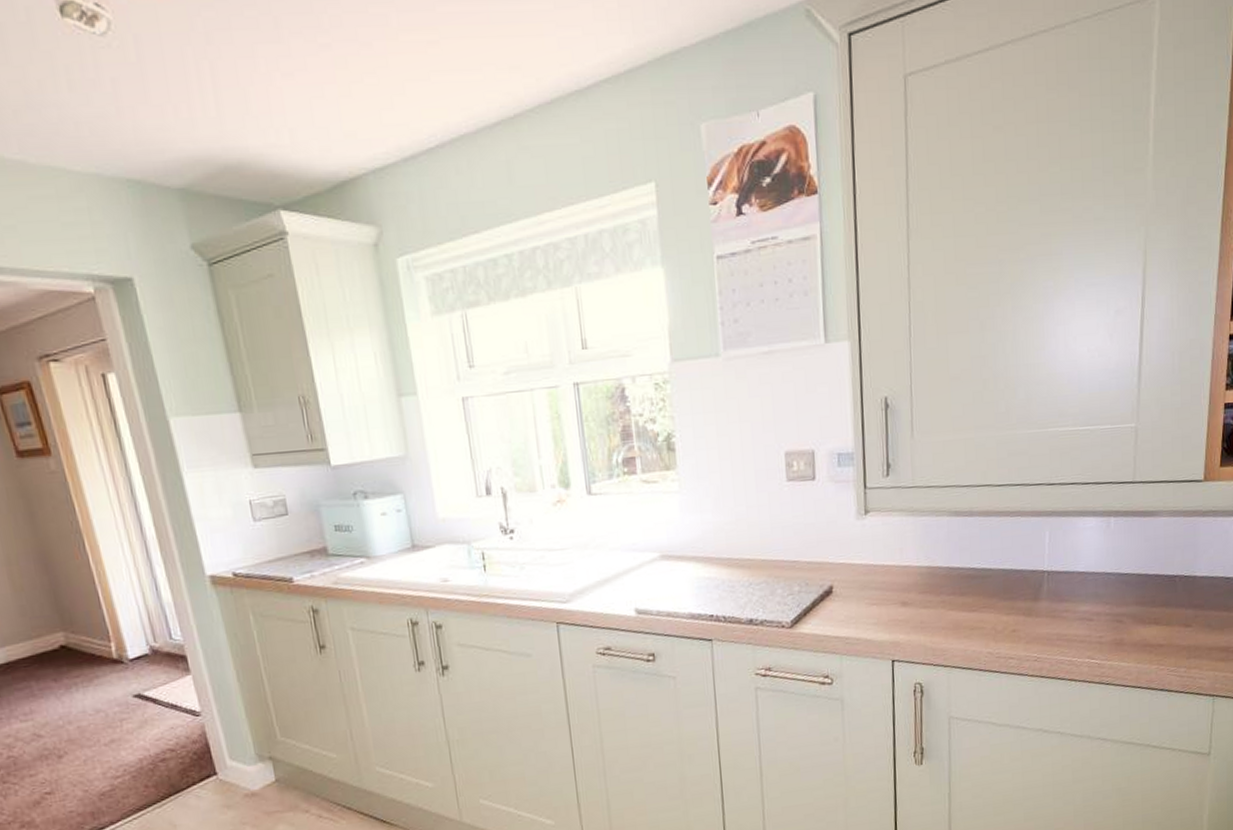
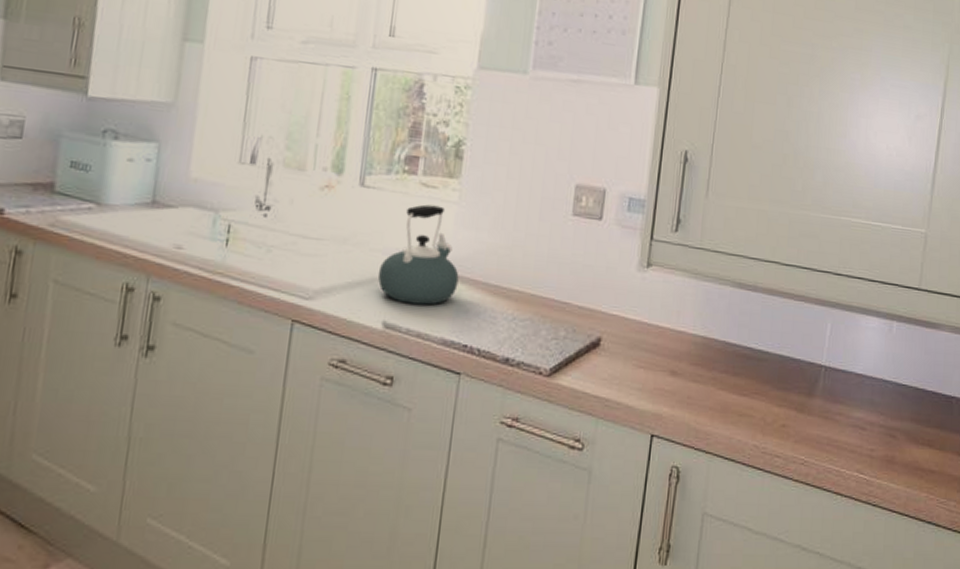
kettle: none [621,498,694,590] -> present [377,204,459,305]

